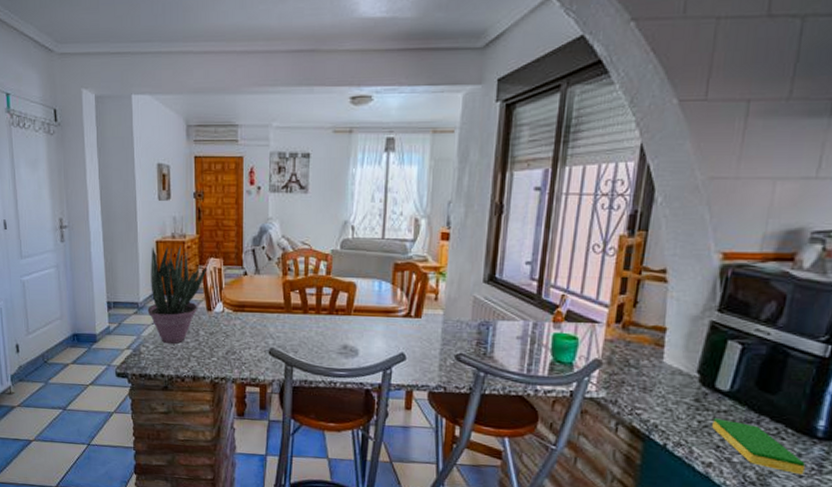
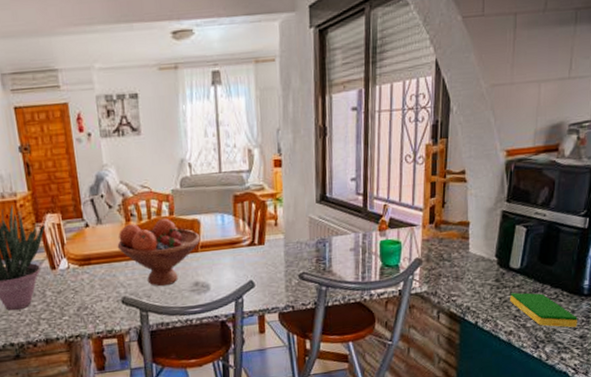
fruit bowl: none [271,276,355,344] -> present [117,218,201,287]

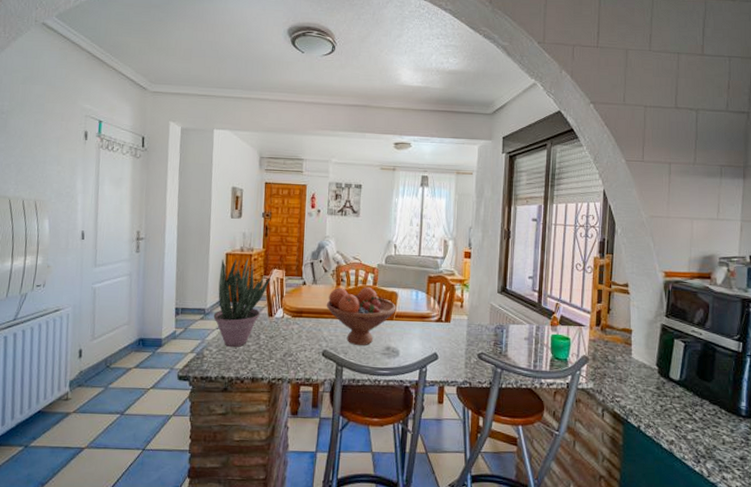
dish sponge: present [510,292,577,328] -> none [671,403,737,447]

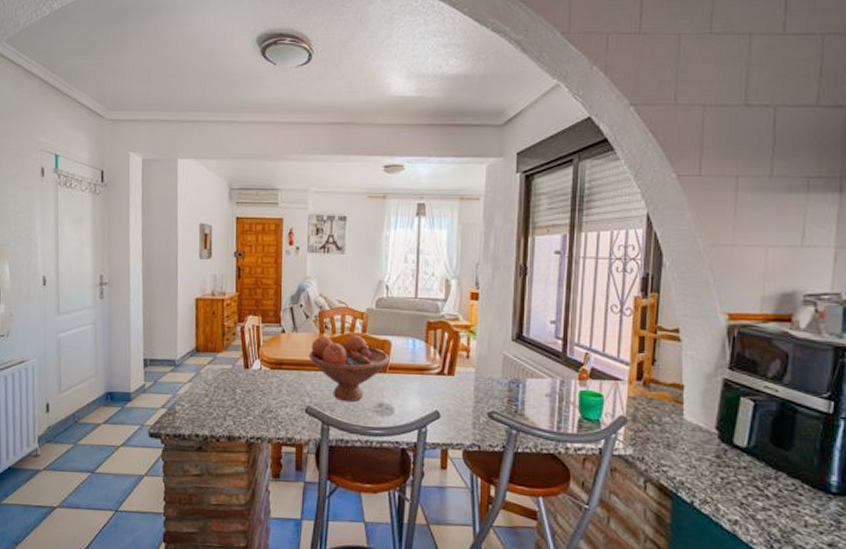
potted plant: present [213,257,271,348] -> none [184,302,246,403]

